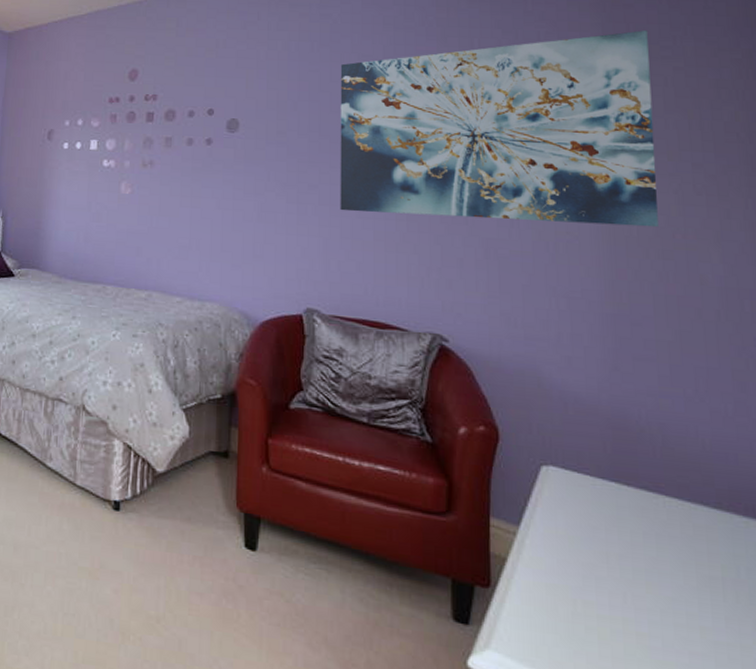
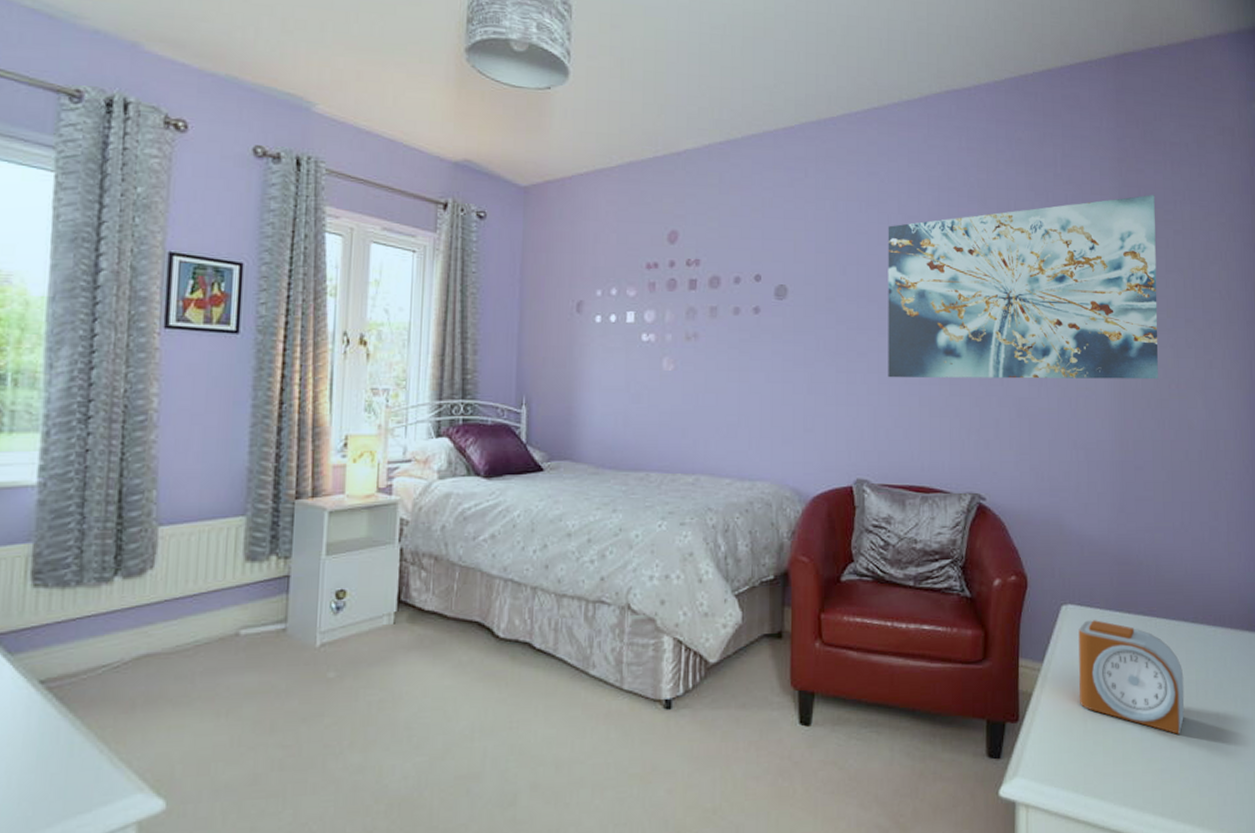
alarm clock: none [563,486,708,639] -> present [1078,620,1185,735]

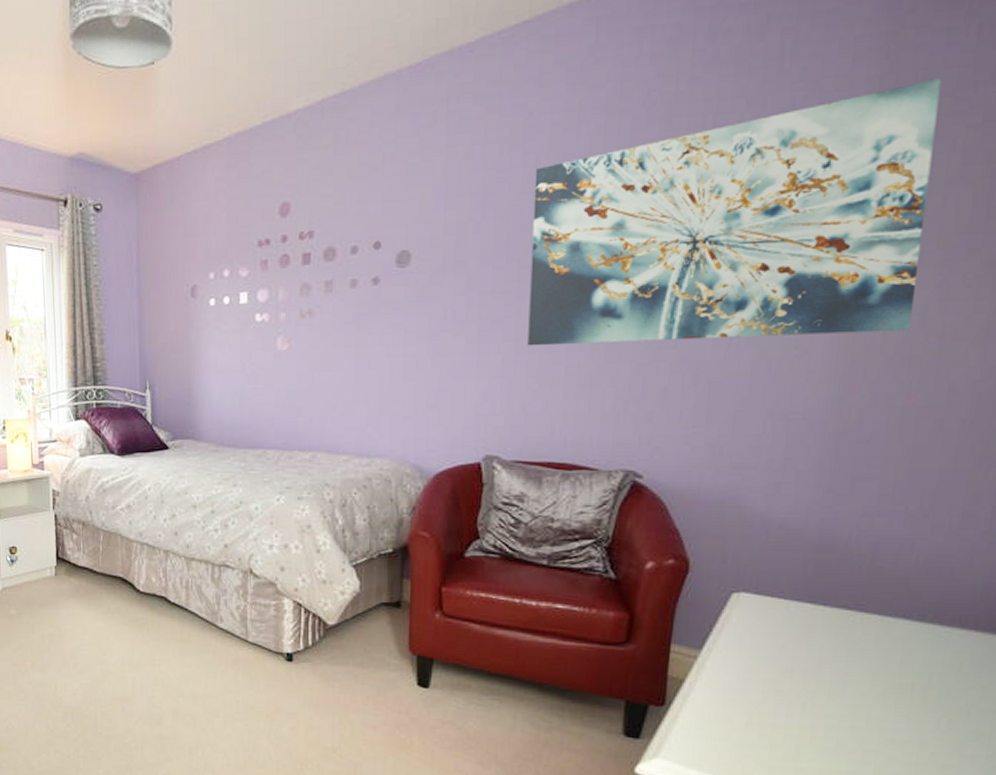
alarm clock: present [1078,620,1185,735] -> none [745,610,895,738]

